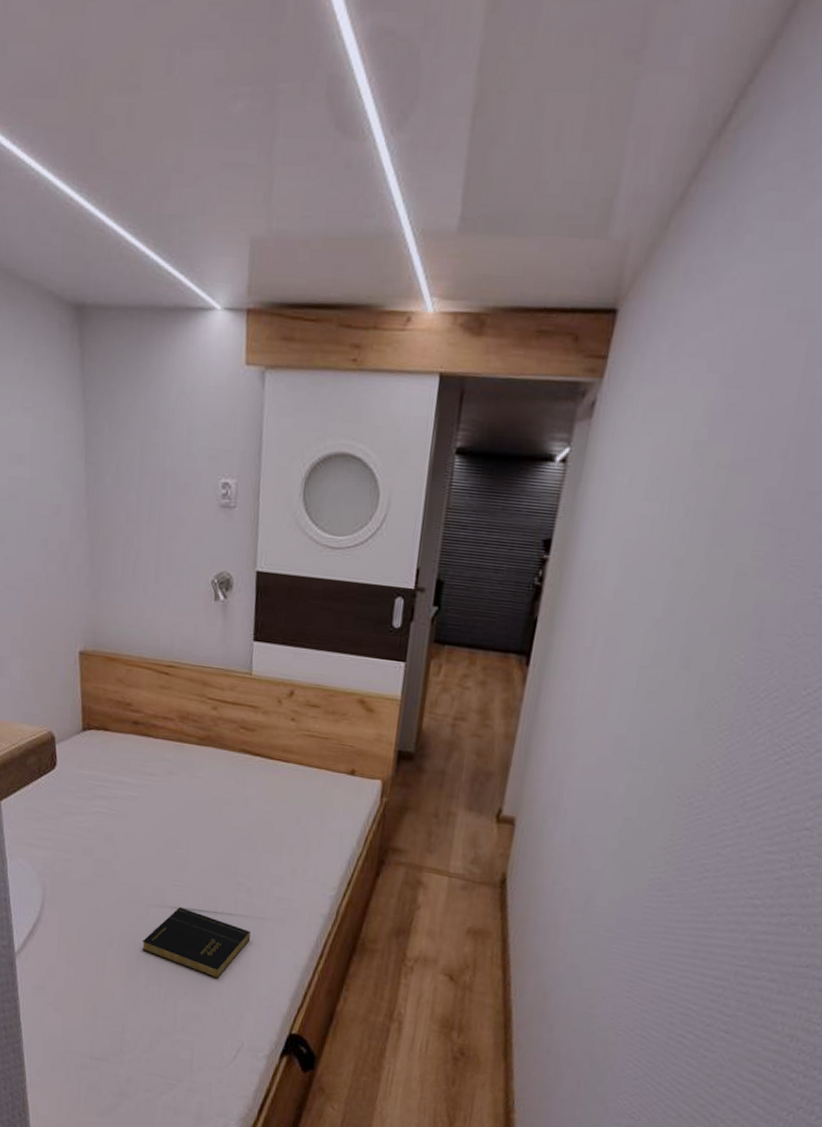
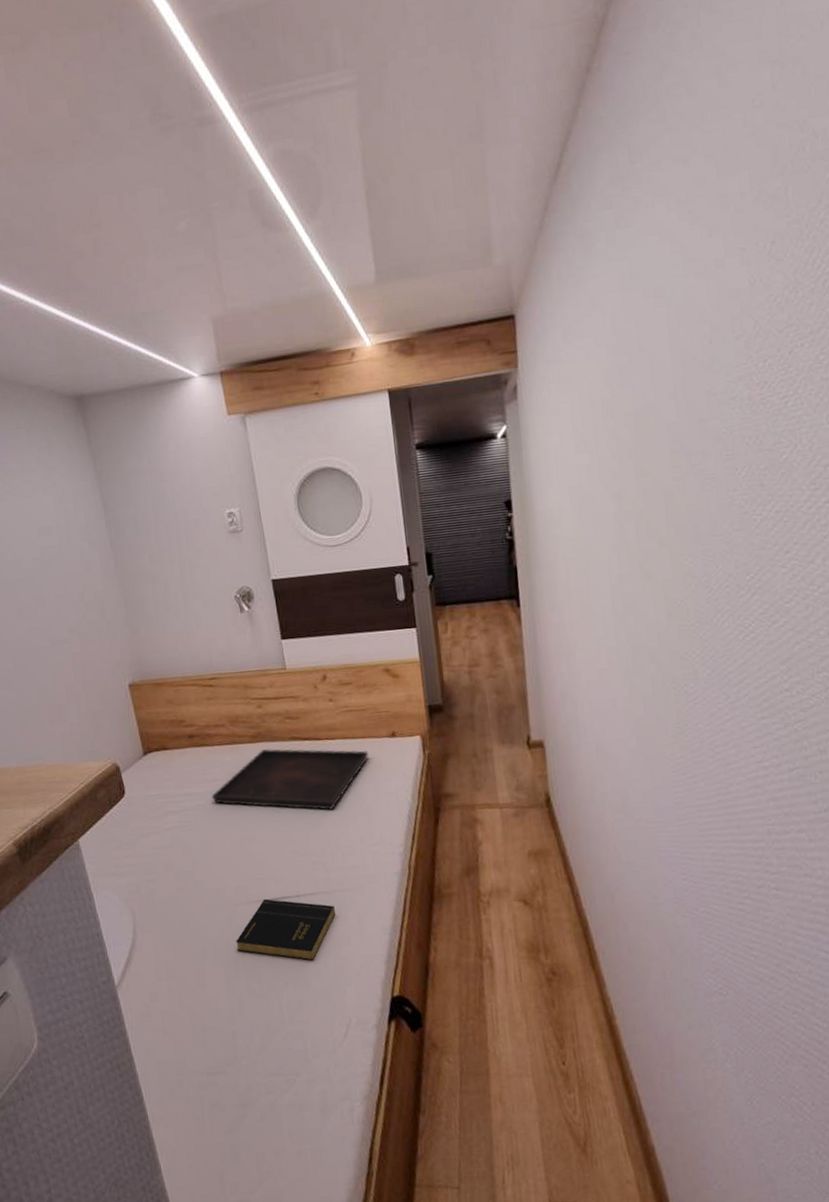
serving tray: none [145,754,322,836] -> present [211,748,369,811]

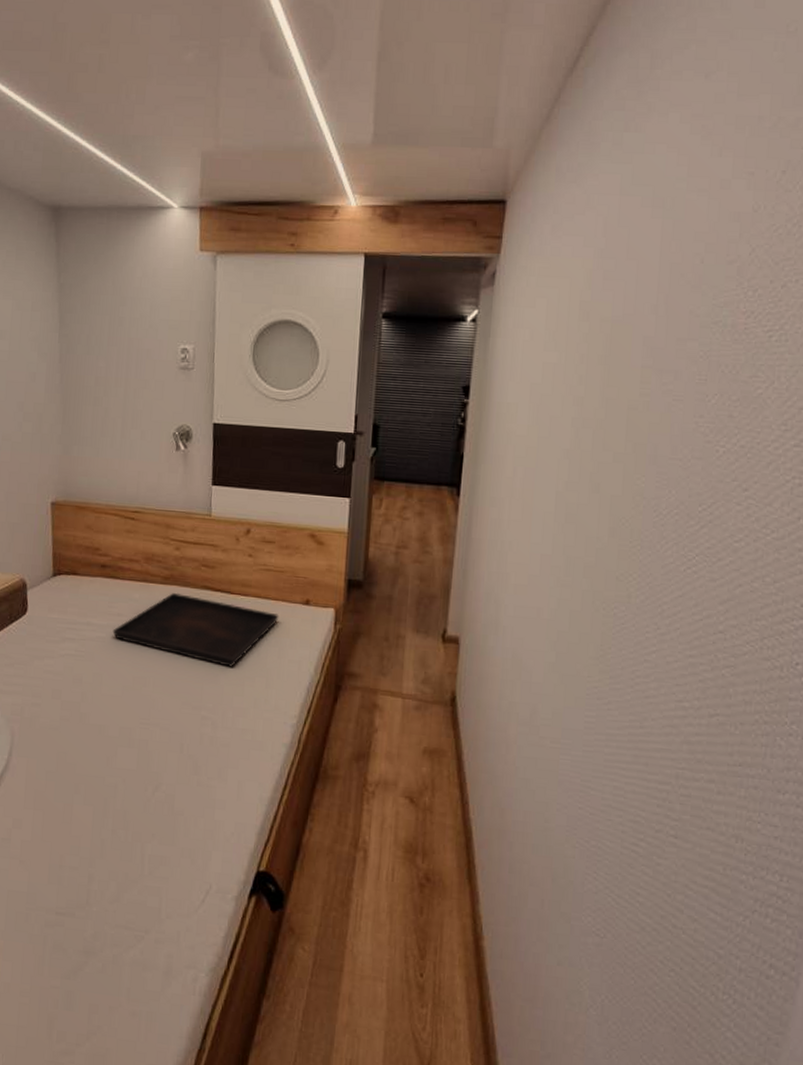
book: present [235,898,336,961] -> none [109,745,217,818]

